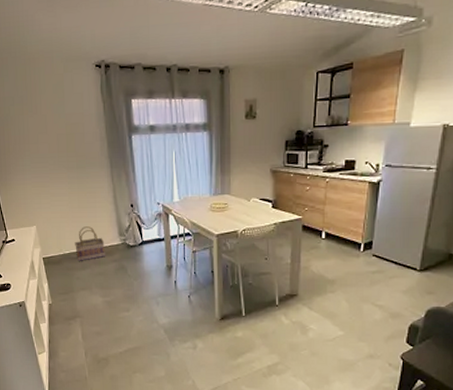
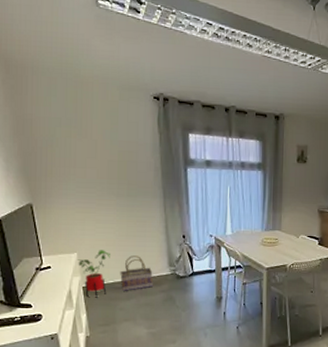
house plant: none [37,222,65,268] -> present [78,250,110,298]

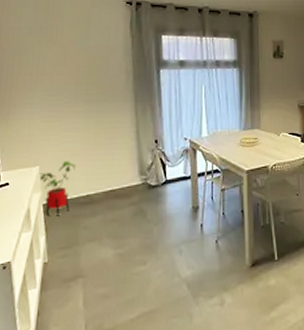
basket: present [120,256,154,291] -> none [85,165,123,206]

